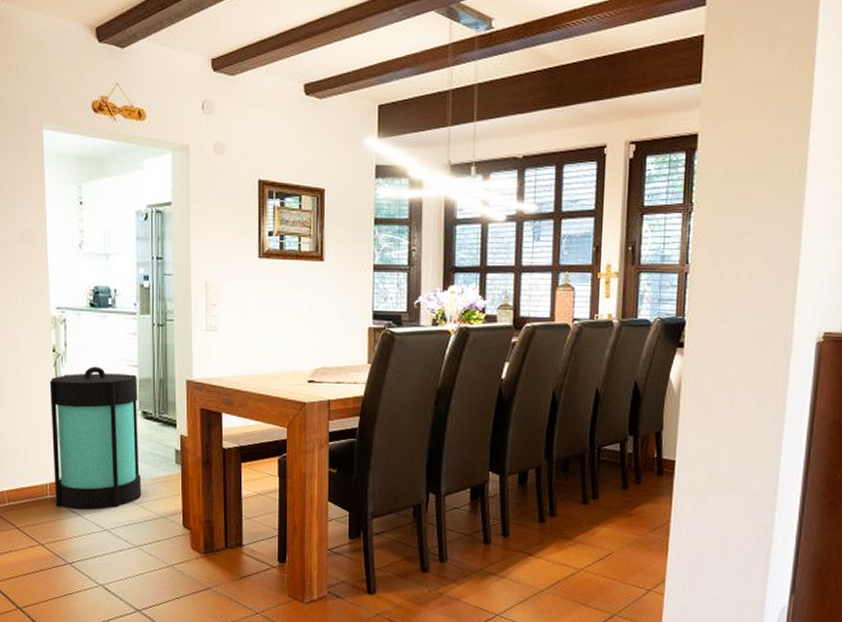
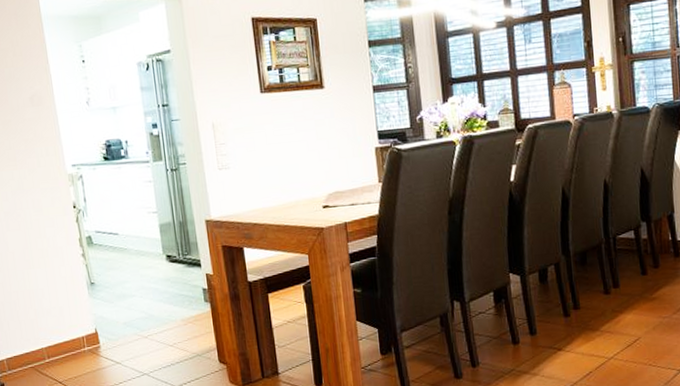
lantern: present [49,367,142,510] -> none [73,217,176,358]

